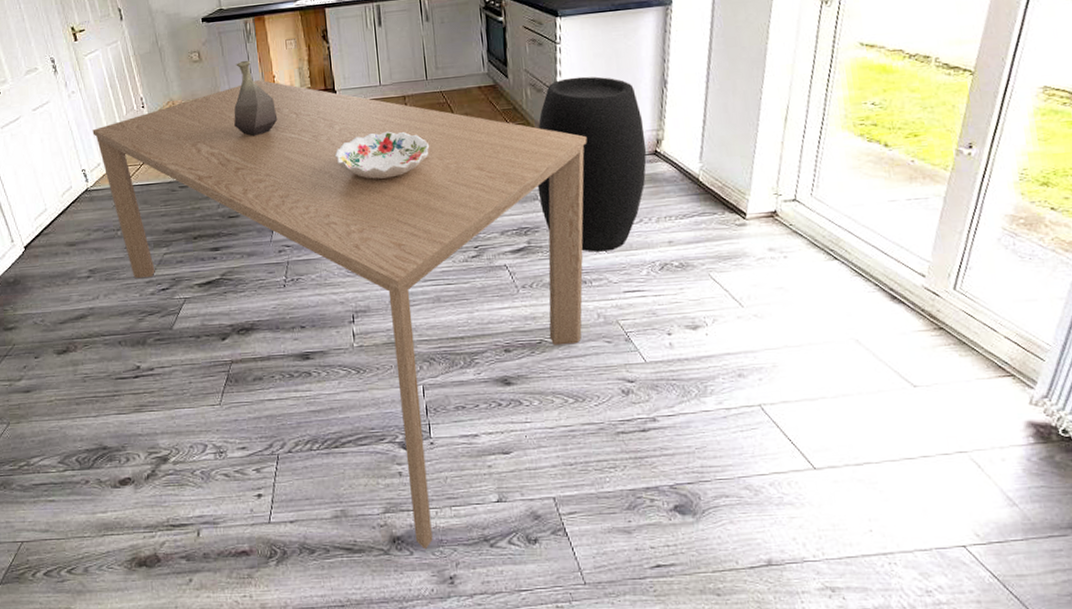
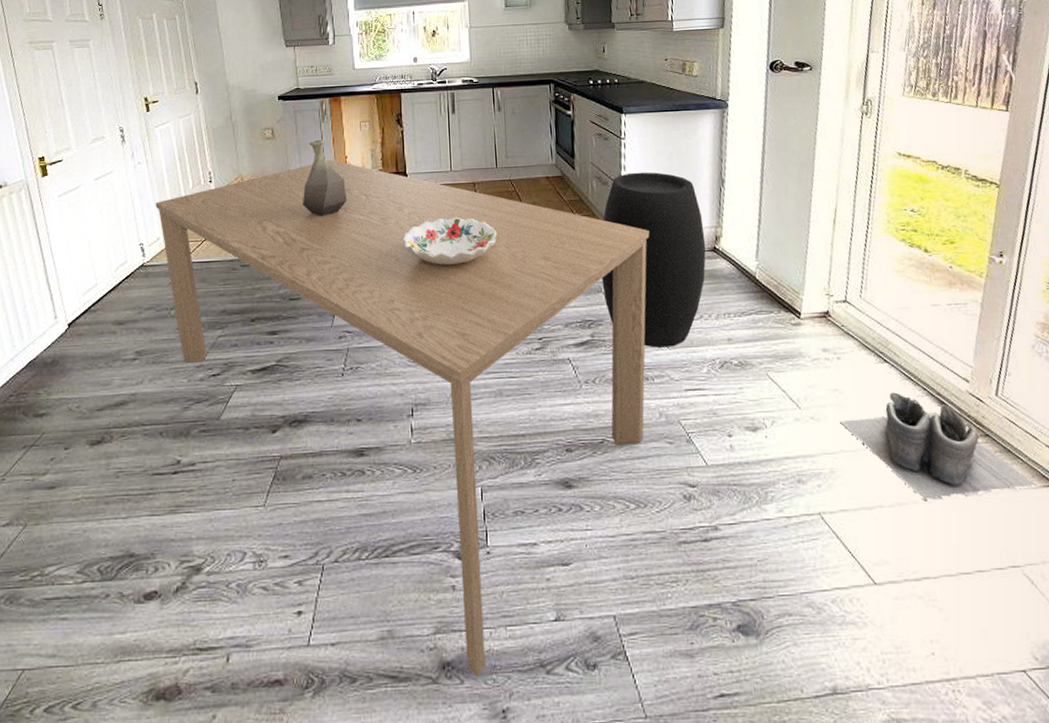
boots: none [784,288,993,391] -> present [840,392,1038,500]

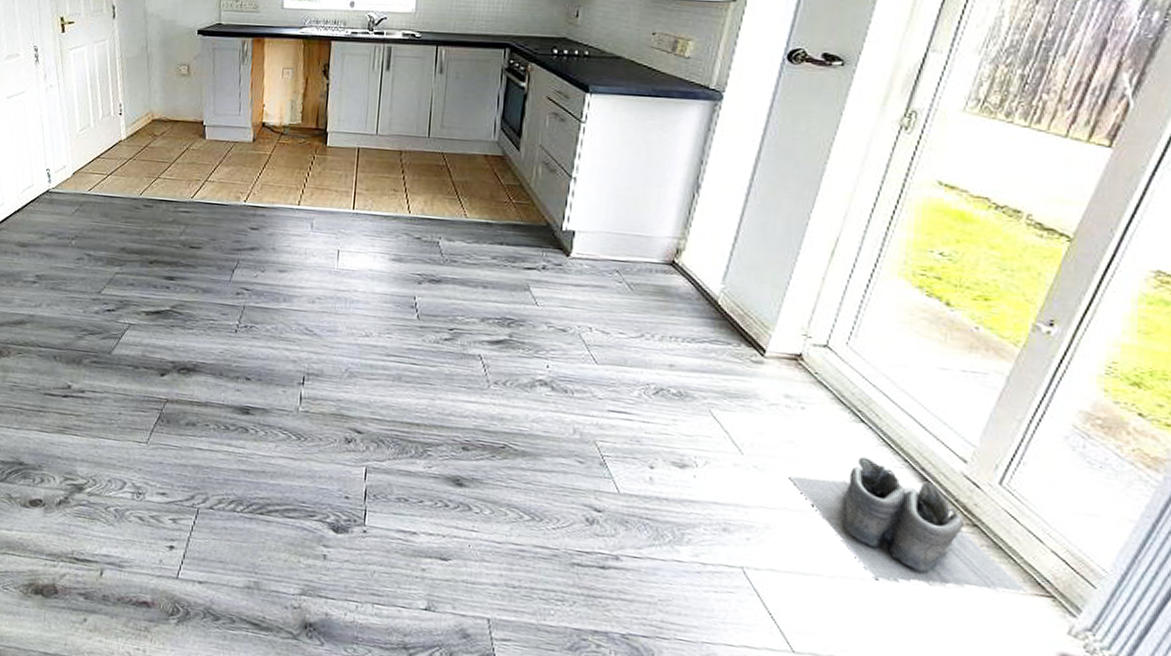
dining table: present [155,160,650,678] -> none [64,106,597,644]
vase: present [303,140,347,217] -> none [213,83,260,166]
decorative bowl: present [402,217,497,265] -> none [314,184,420,237]
trash bin: present [601,172,707,348] -> none [530,162,664,363]

